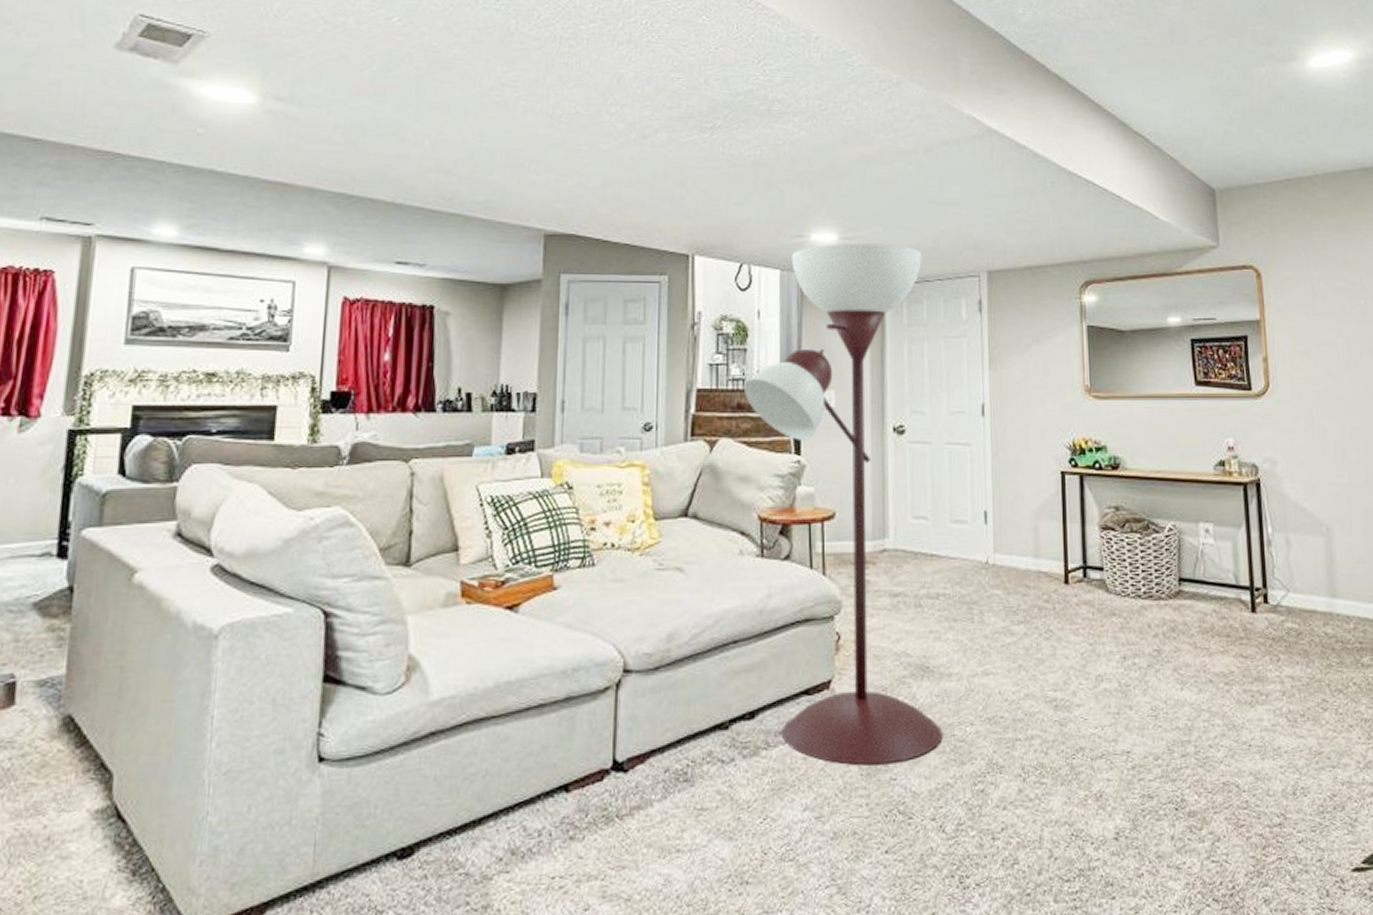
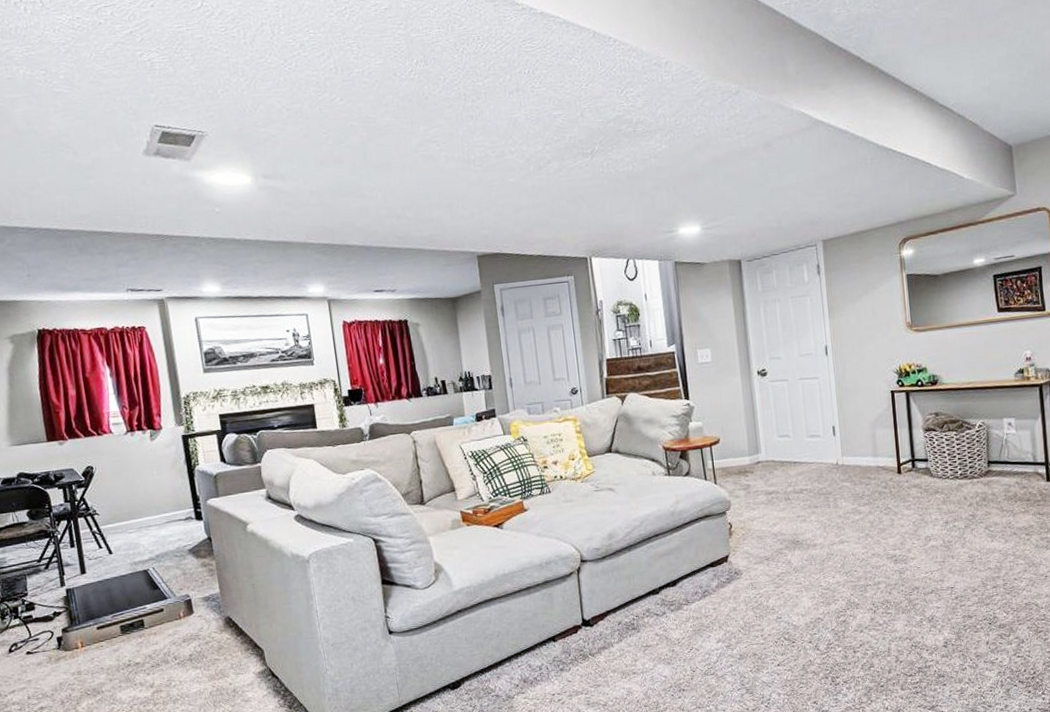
floor lamp: present [744,243,943,766] -> none [641,228,813,611]

